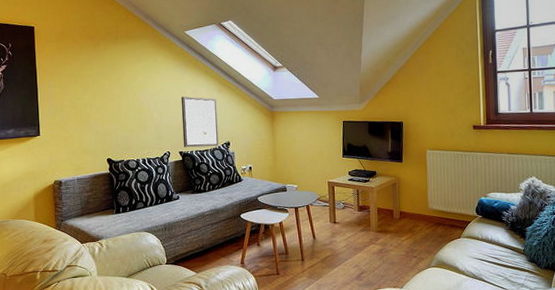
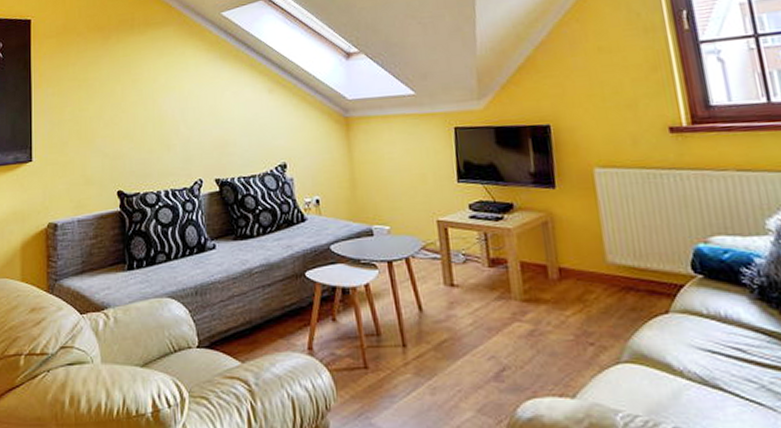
wall art: present [181,96,219,148] -> none [216,100,271,173]

